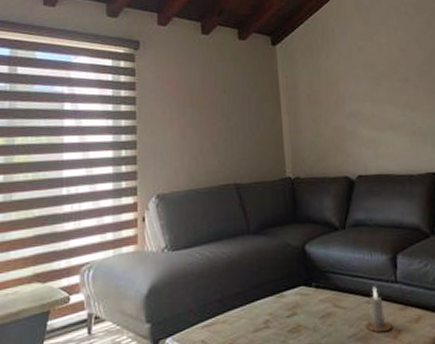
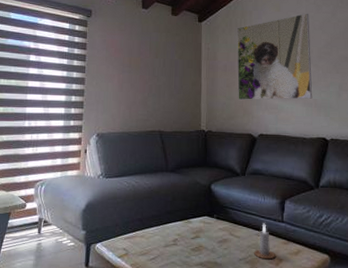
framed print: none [319,25,416,136] -> present [237,13,313,100]

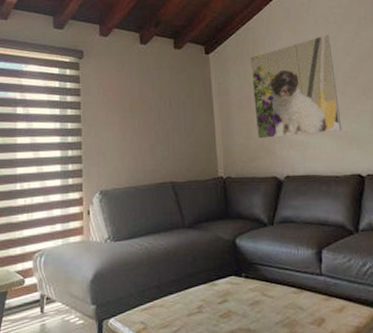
candle: present [253,223,276,260] -> none [291,278,318,321]

